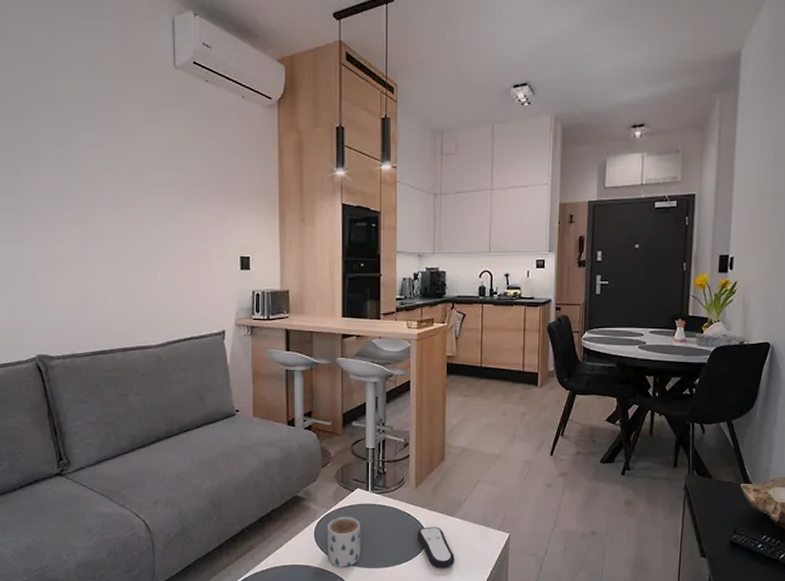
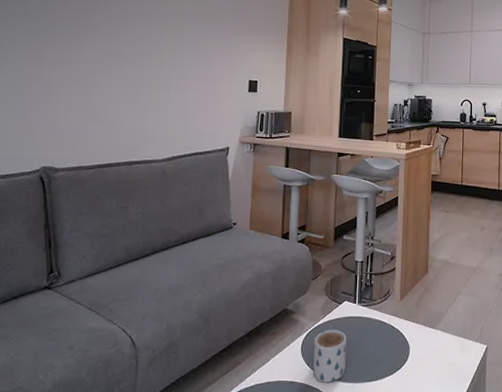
remote control: present [417,527,455,568] -> none [401,339,436,382]

